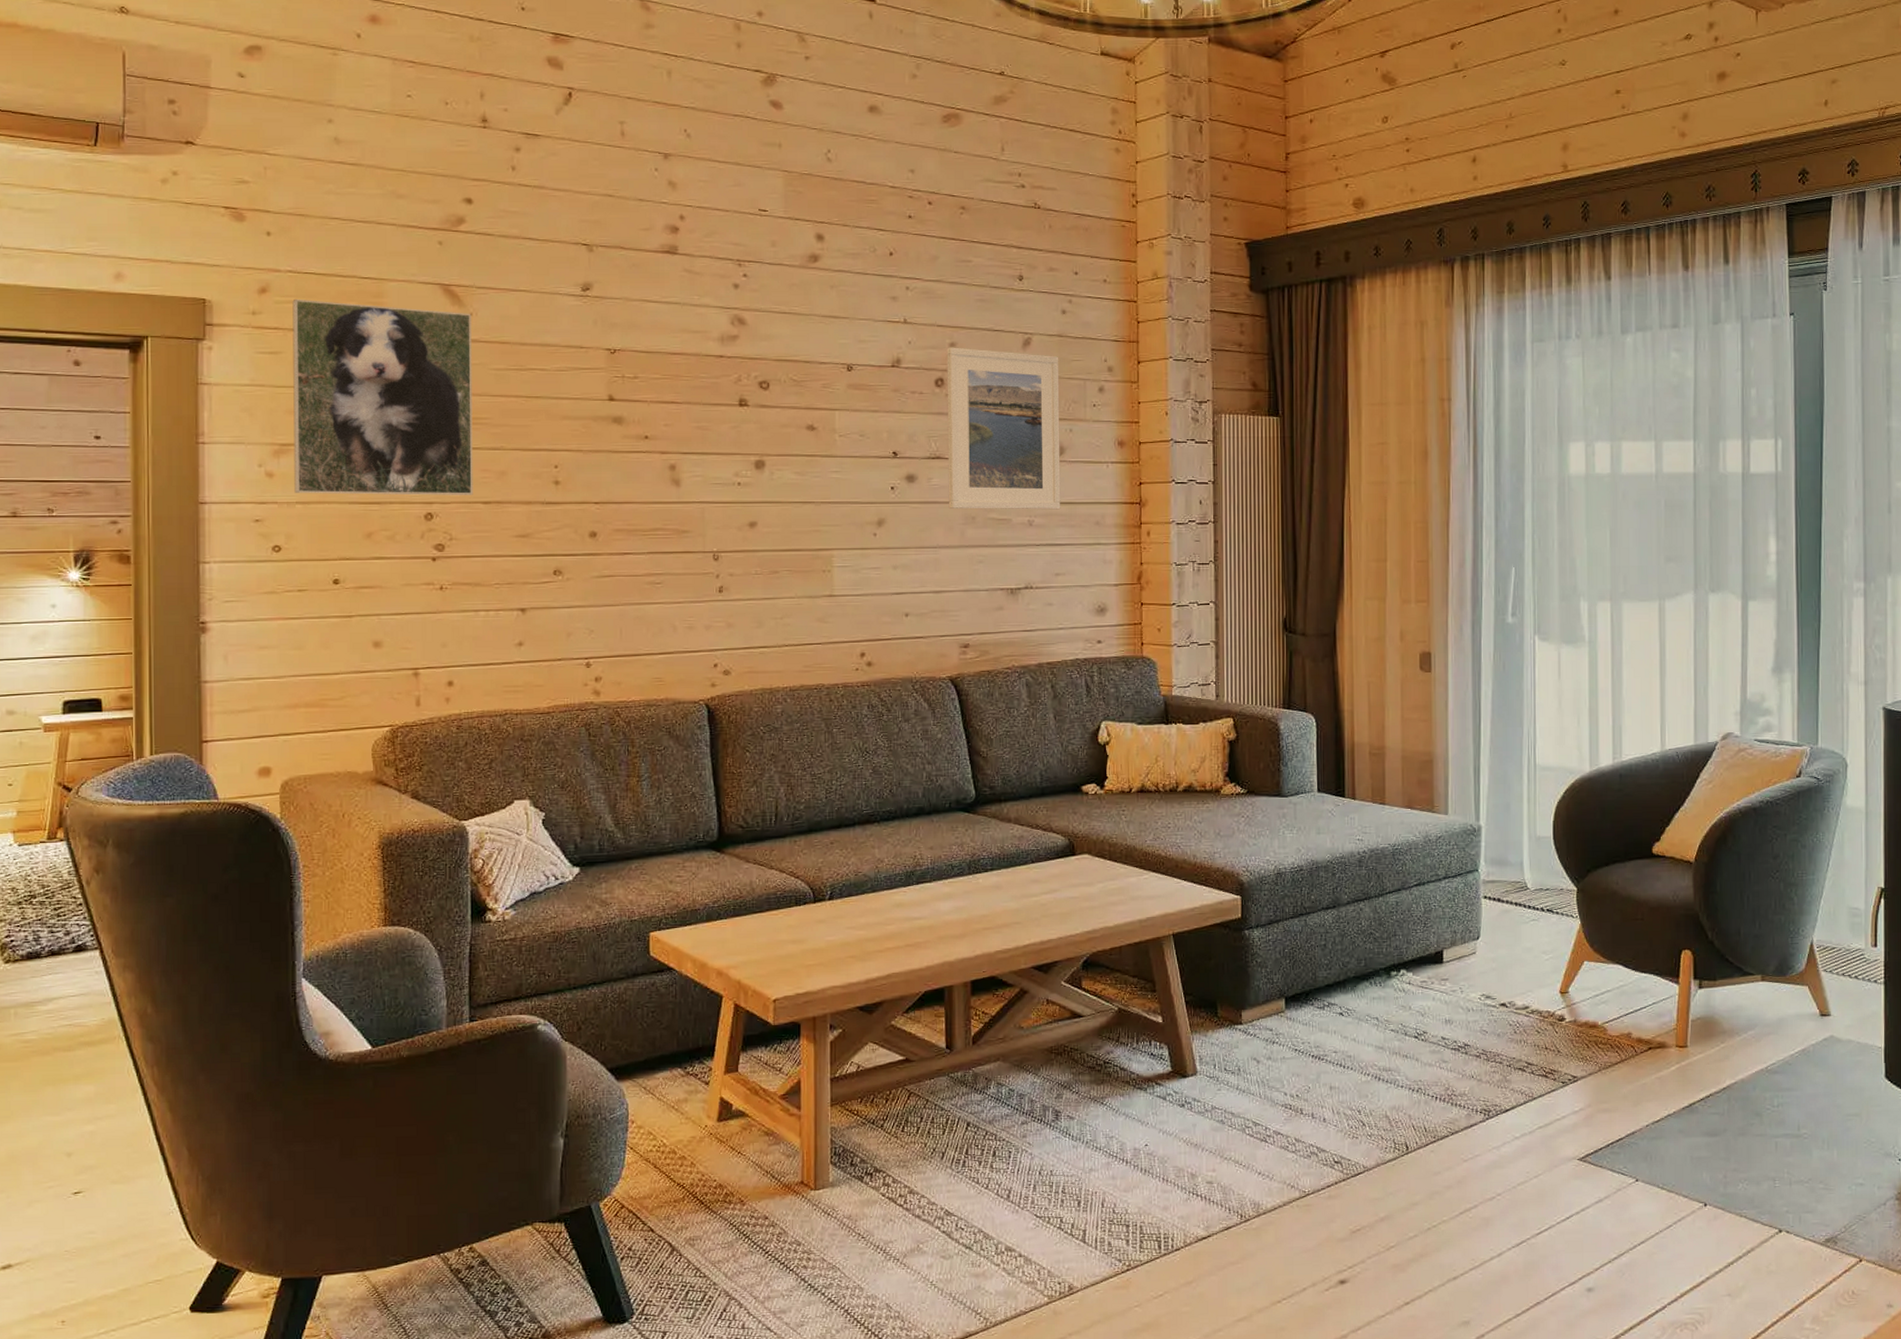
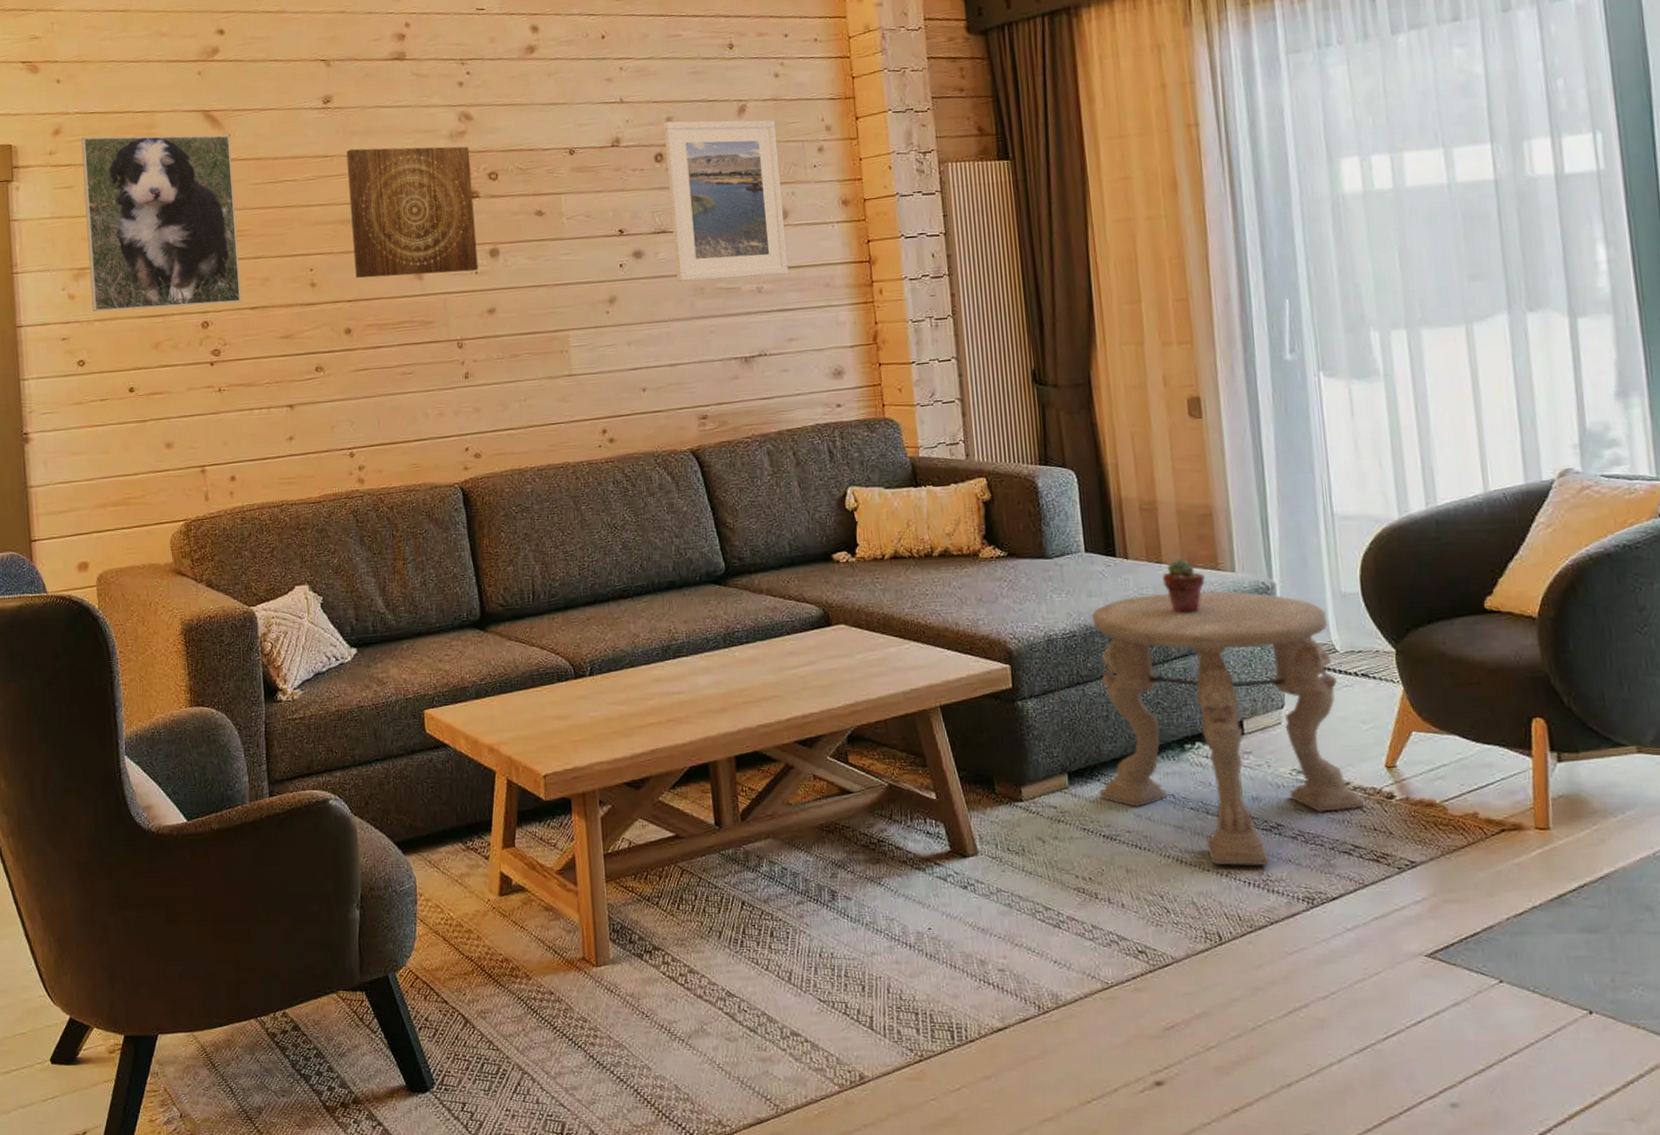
wall art: none [604,342,742,482] -> present [346,146,479,278]
side table: none [1312,831,1539,1083] -> present [1091,590,1364,867]
potted succulent: none [1385,801,1422,852] -> present [1163,559,1206,614]

